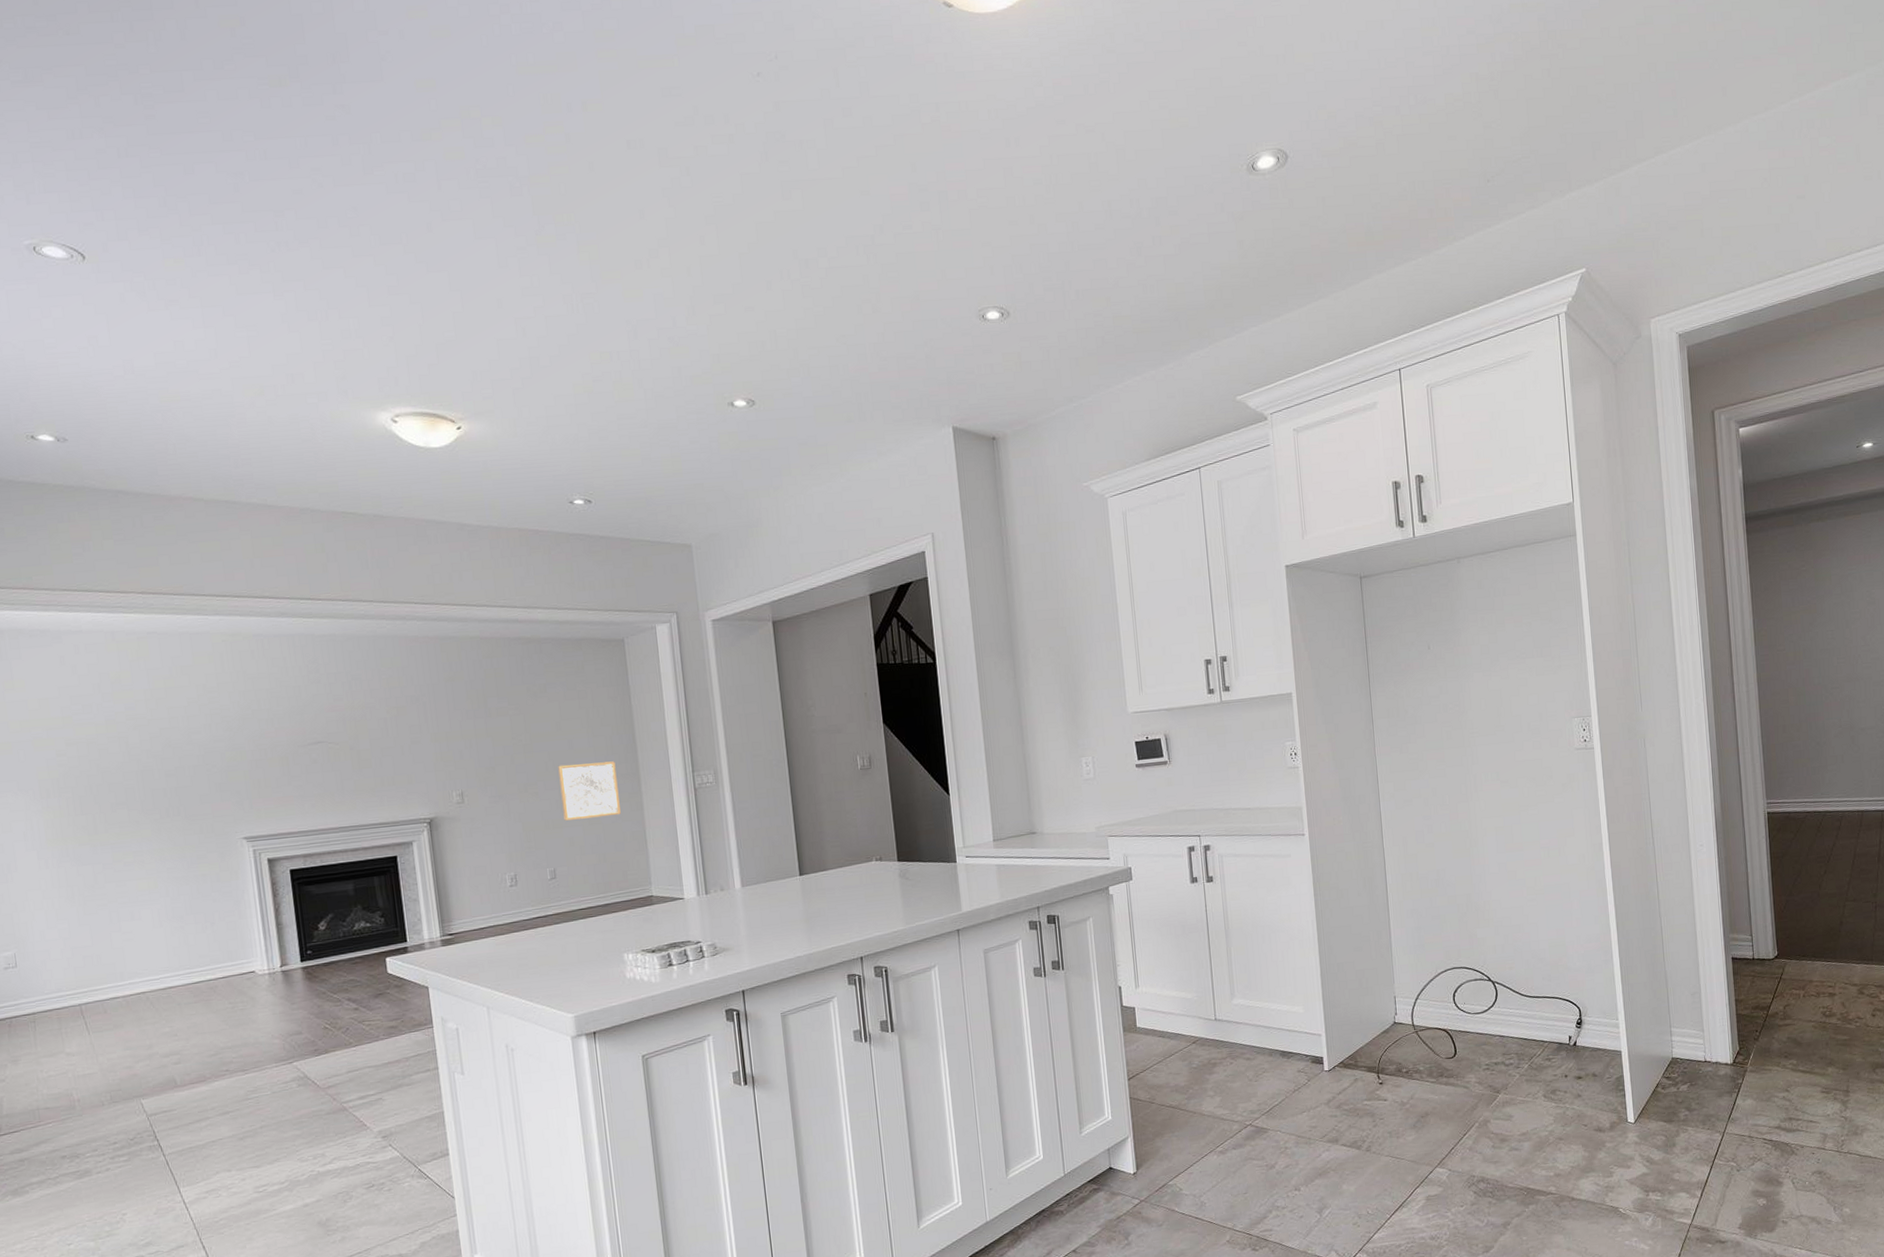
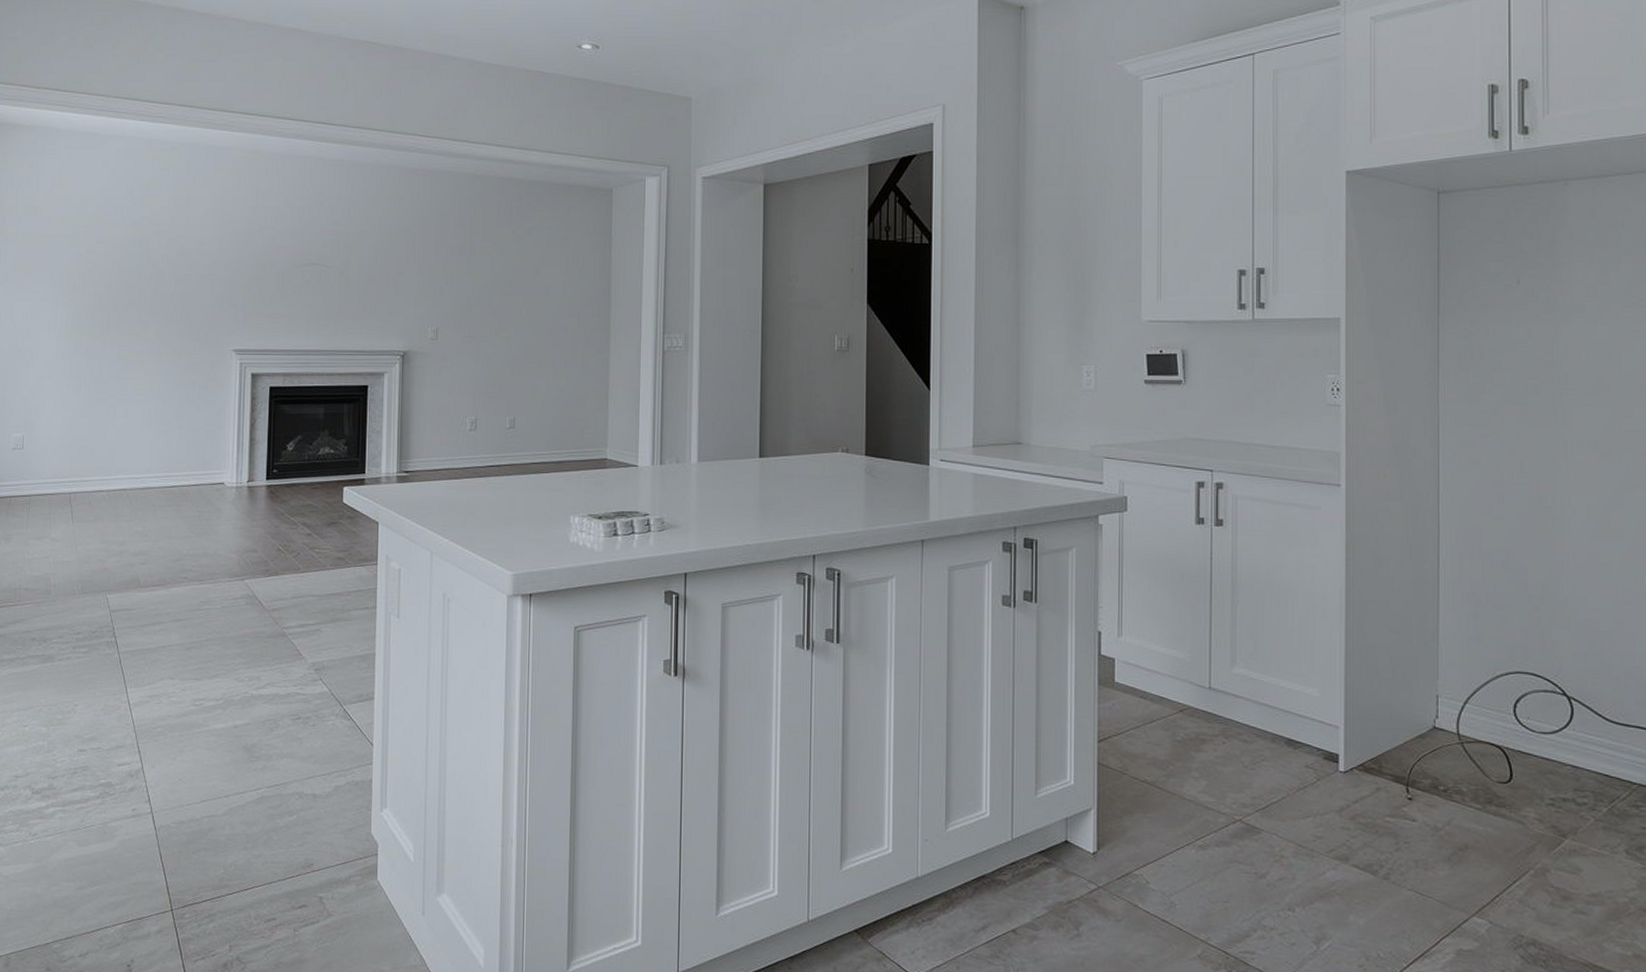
wall art: present [558,761,621,821] -> none [530,312,588,370]

